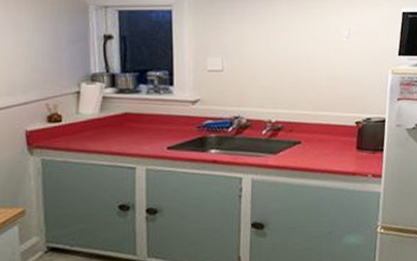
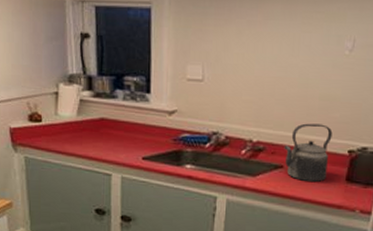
kettle: none [300,101,341,154] -> present [284,123,333,183]

